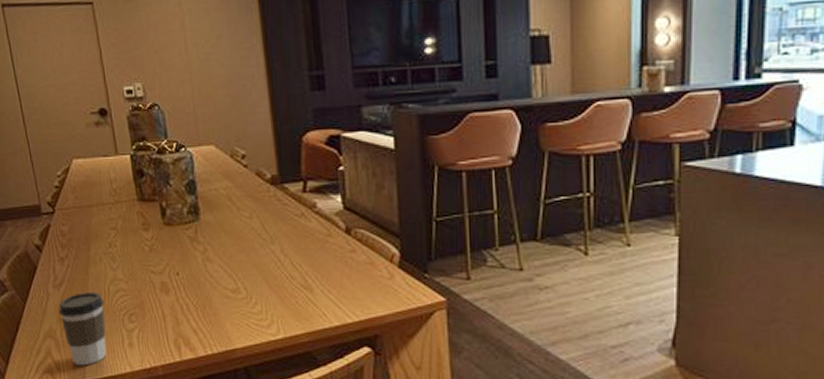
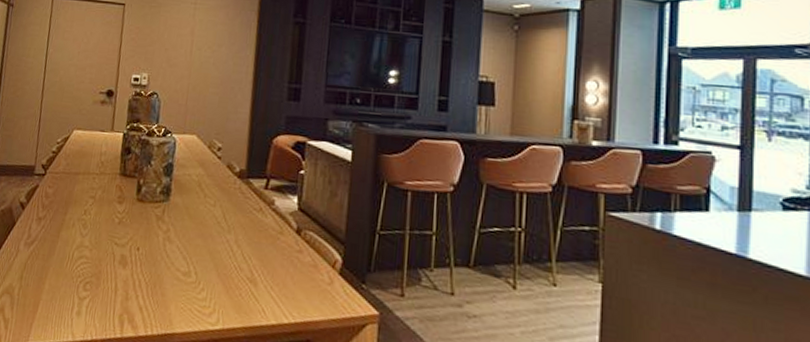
coffee cup: present [59,292,107,366] -> none [21,253,66,328]

